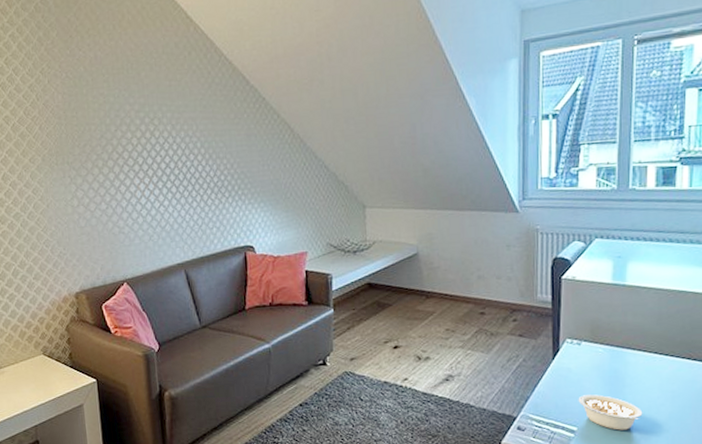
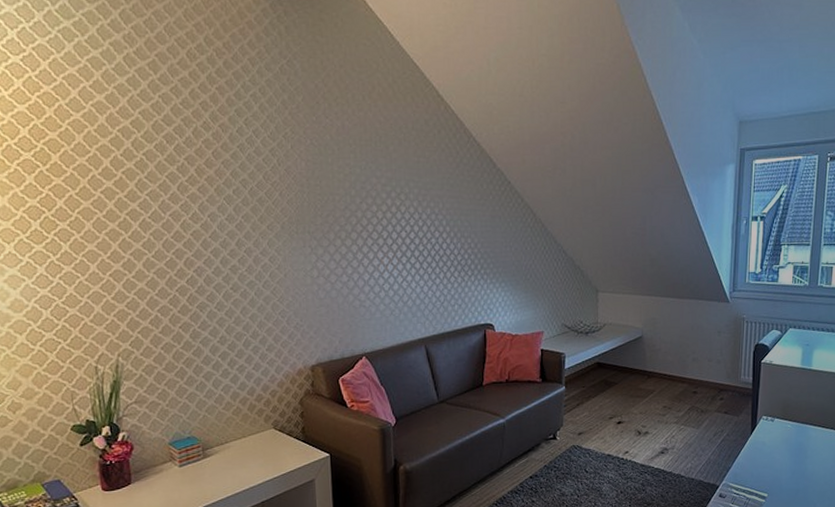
legume: present [578,394,643,430] -> none [769,465,820,496]

